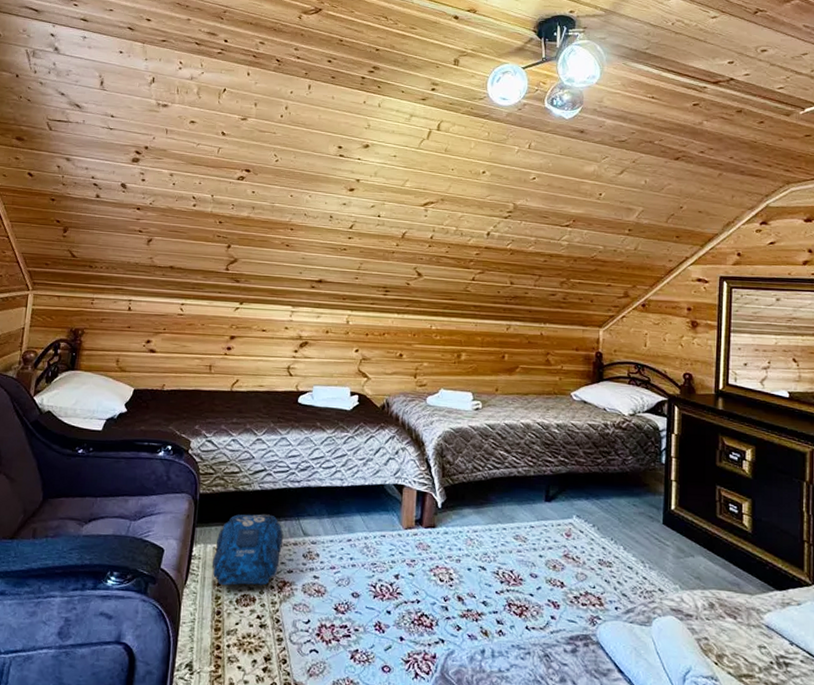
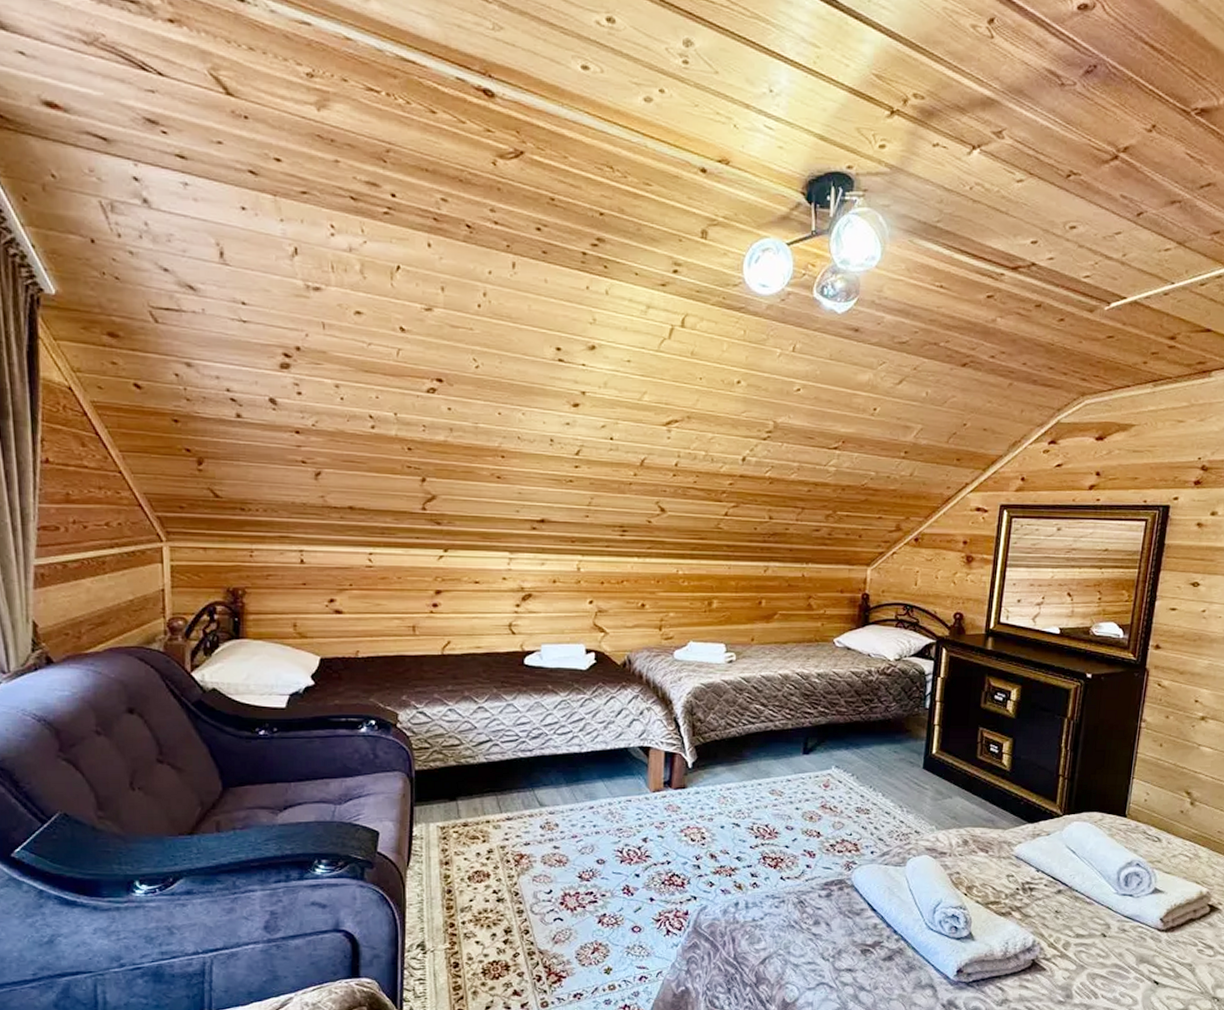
backpack: present [212,514,283,586] -> none [438,787,516,863]

